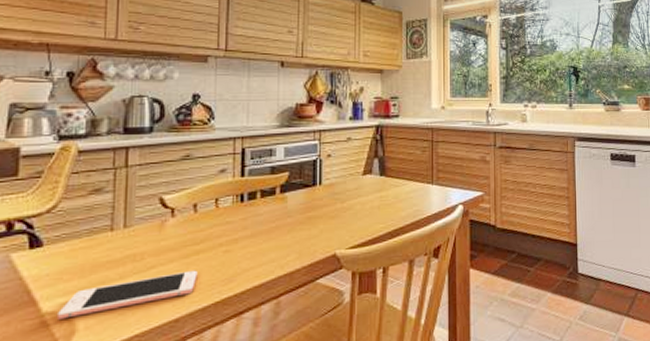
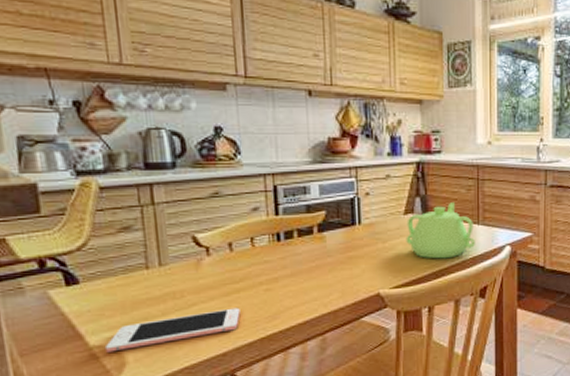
teapot: none [363,163,429,219] -> present [406,202,475,259]

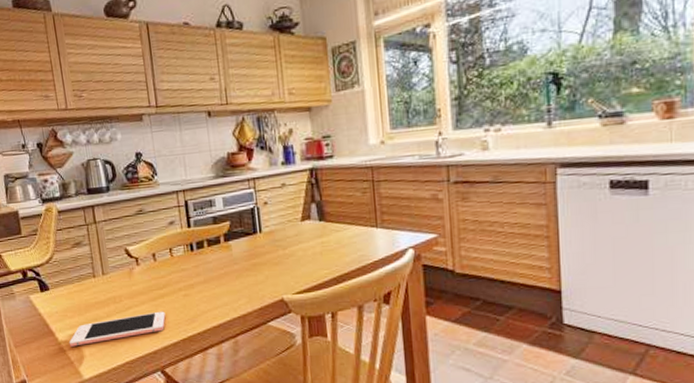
teapot: present [406,202,475,259] -> none [304,206,375,265]

